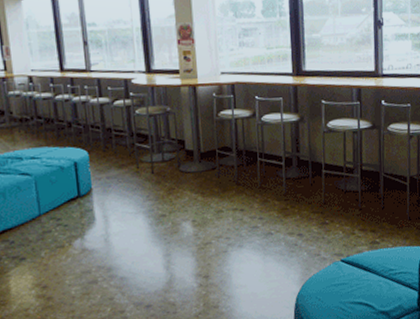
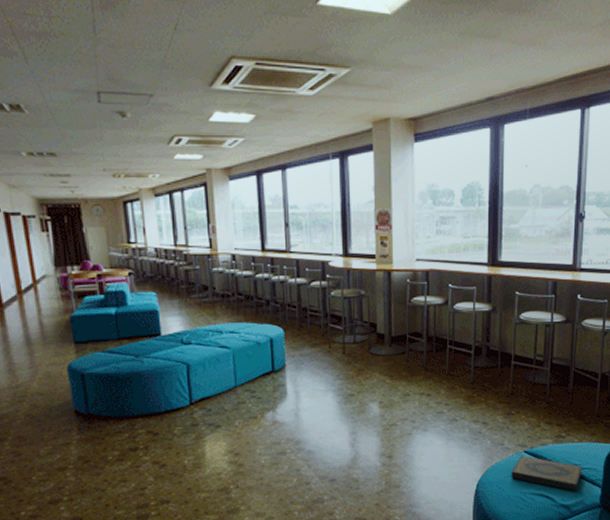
hardback book: none [329,264,399,297] -> present [511,455,582,491]

